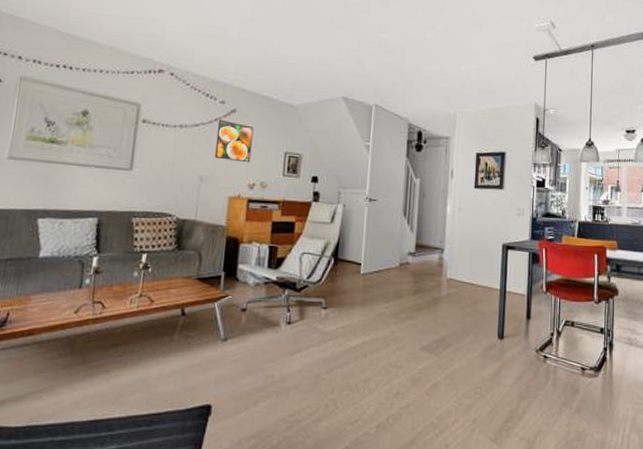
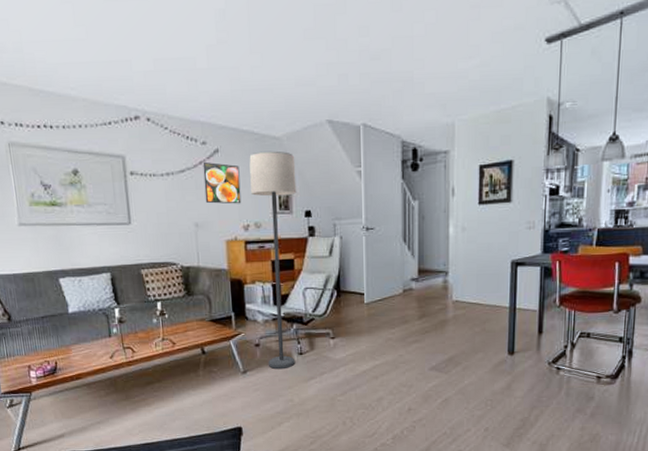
lamp: none [253,116,309,339] -> present [249,151,297,370]

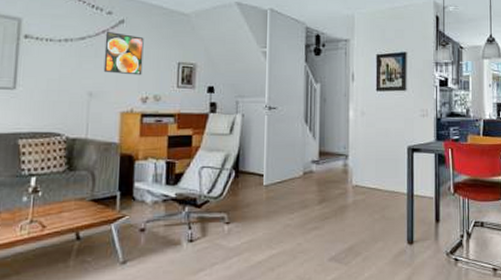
lamp: present [249,151,297,370] -> none [153,25,202,260]

